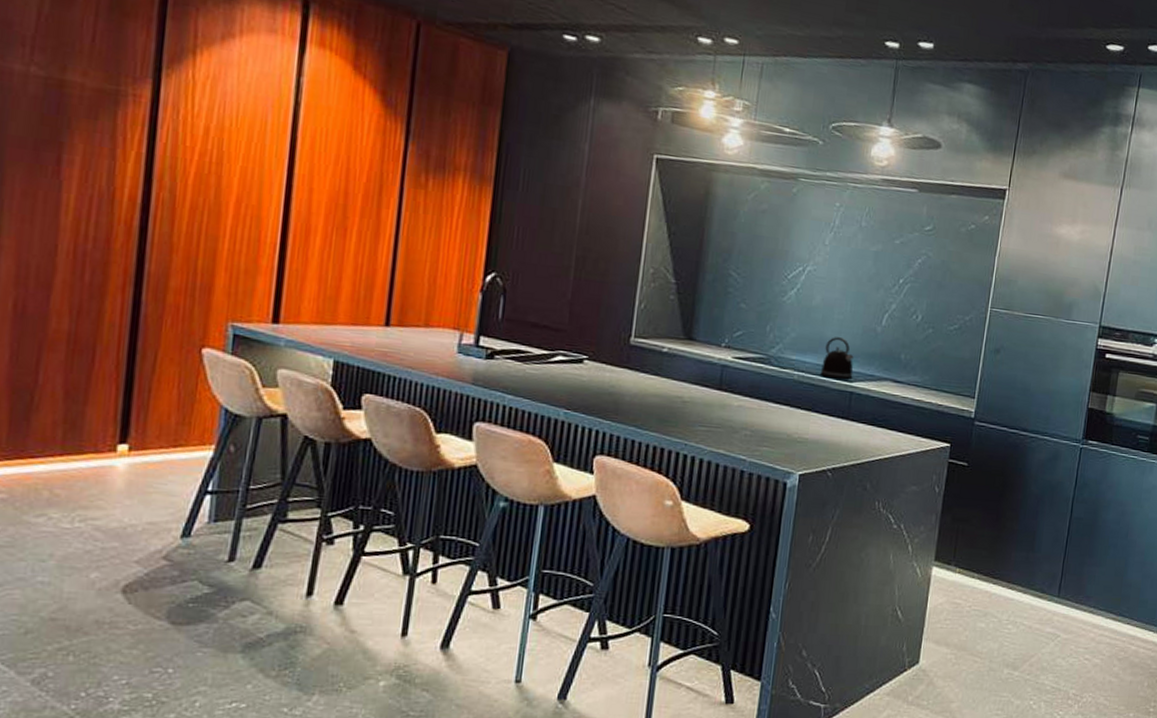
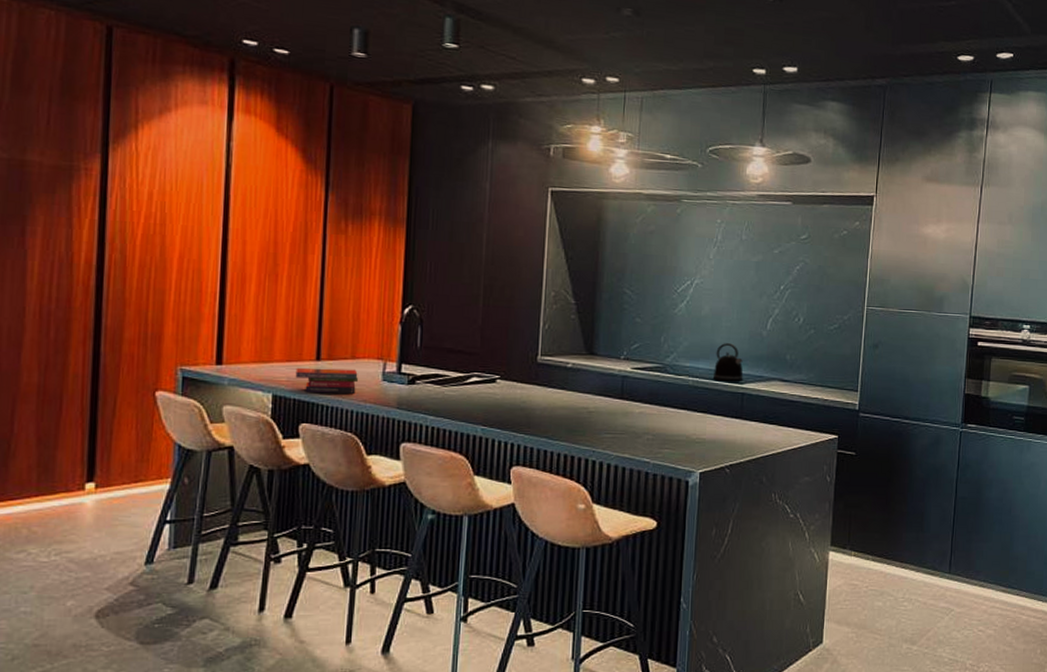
books: none [360,332,431,365] -> present [295,367,358,394]

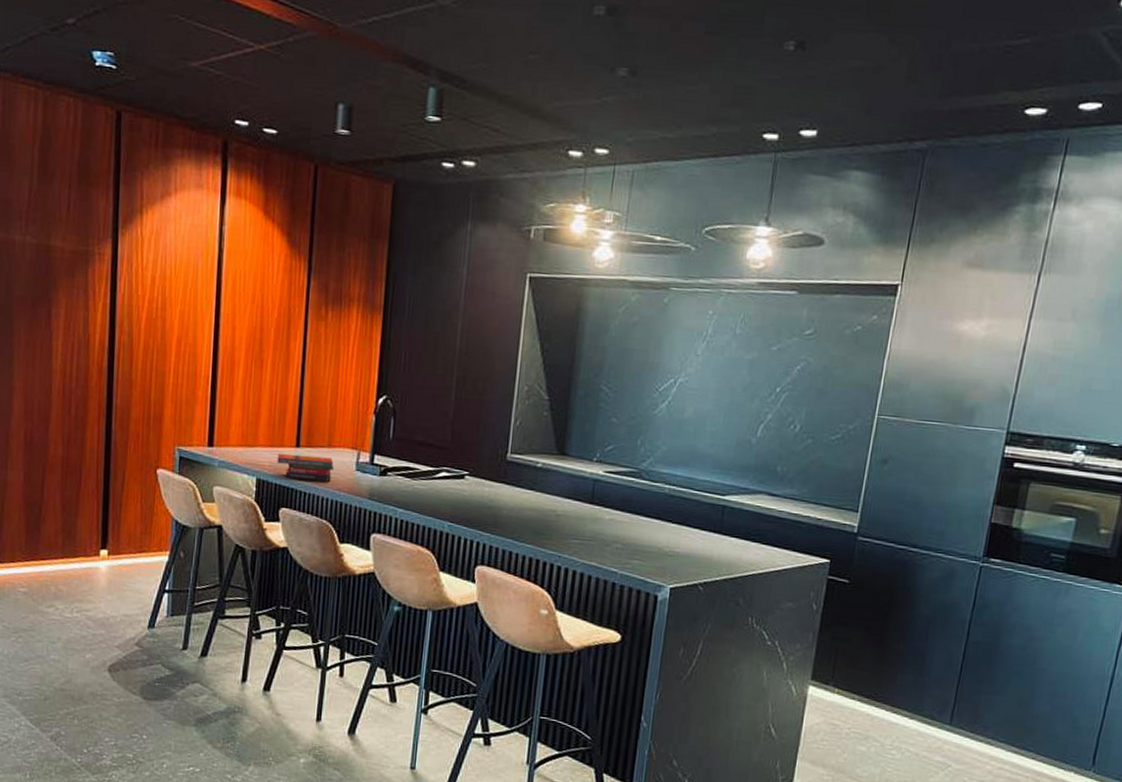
kettle: present [712,343,743,382] -> none [691,449,727,493]

